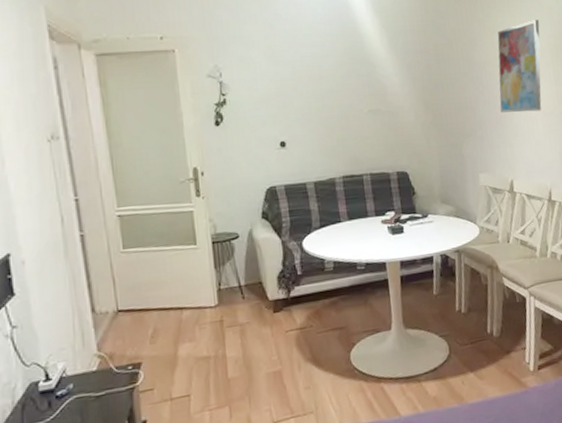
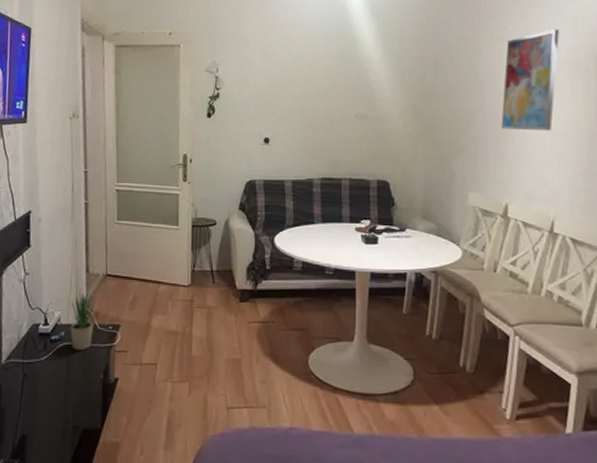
potted plant: none [78,333,110,401] -> present [70,289,96,351]

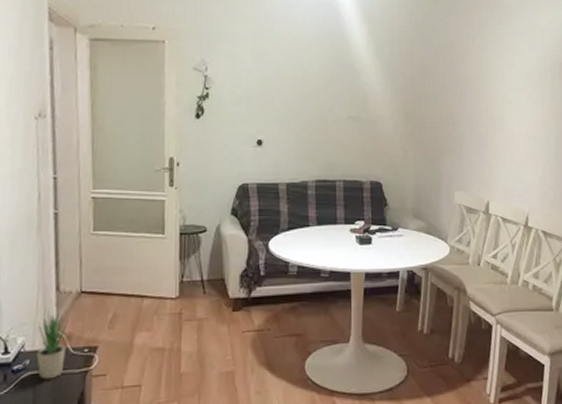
wall art: present [501,29,559,131] -> none [482,40,530,133]

